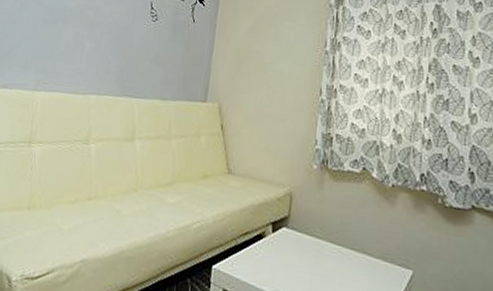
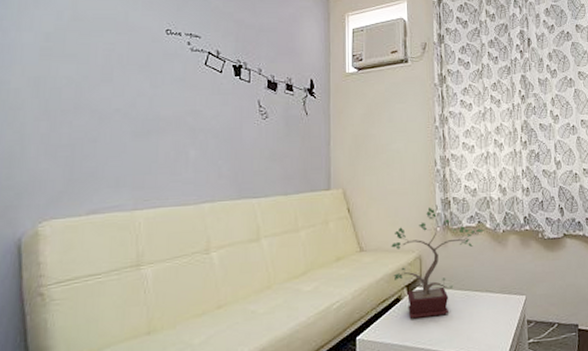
potted plant: none [259,139,369,268] -> present [391,206,484,319]

